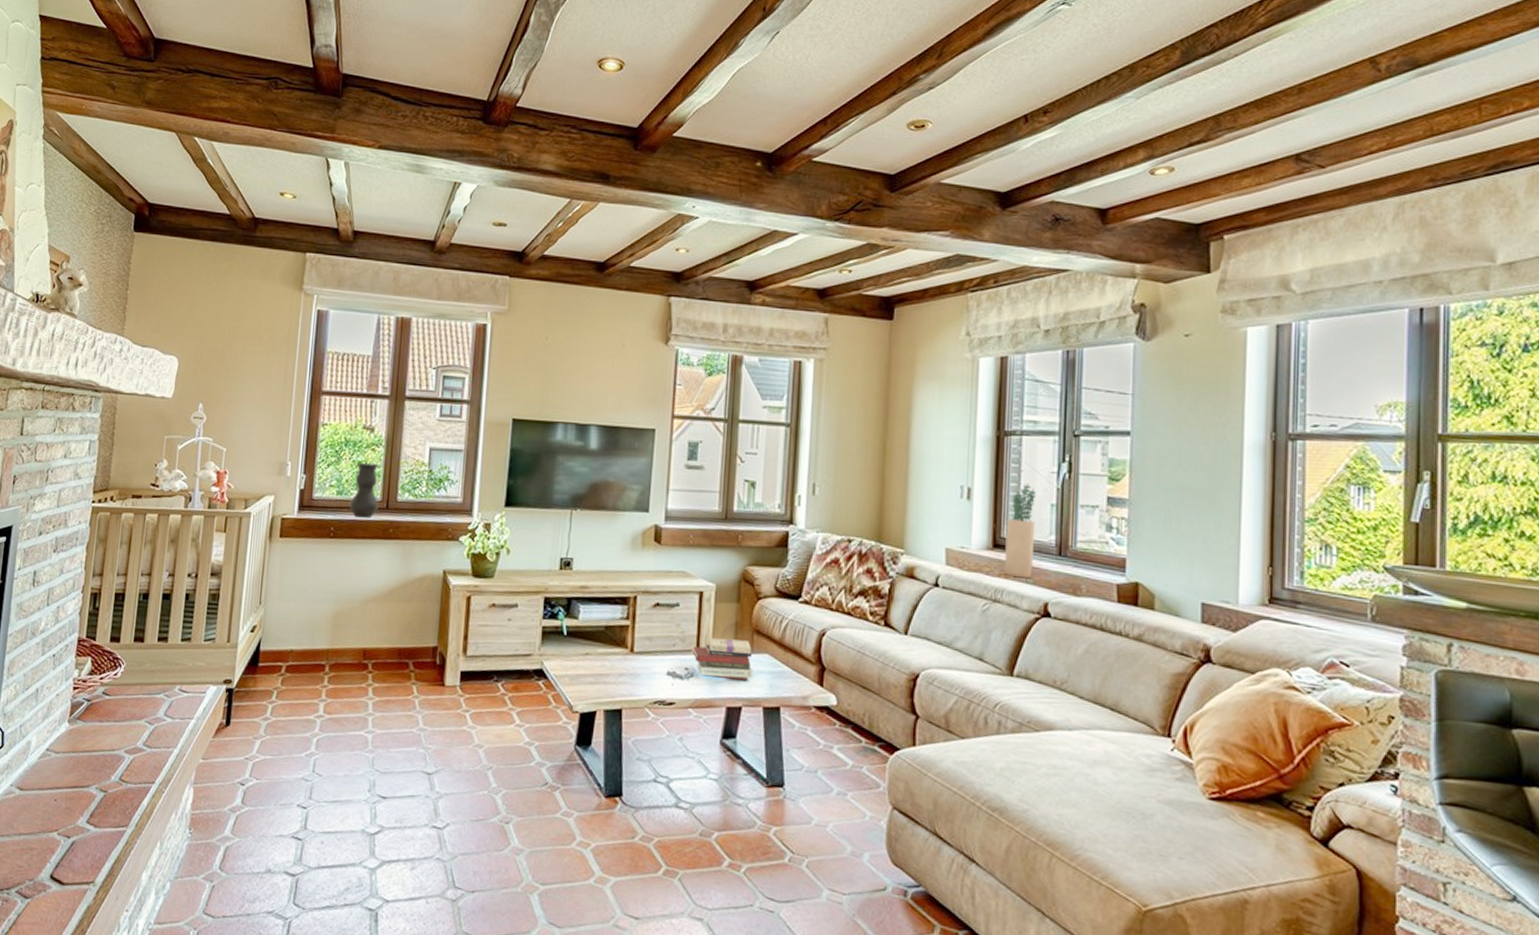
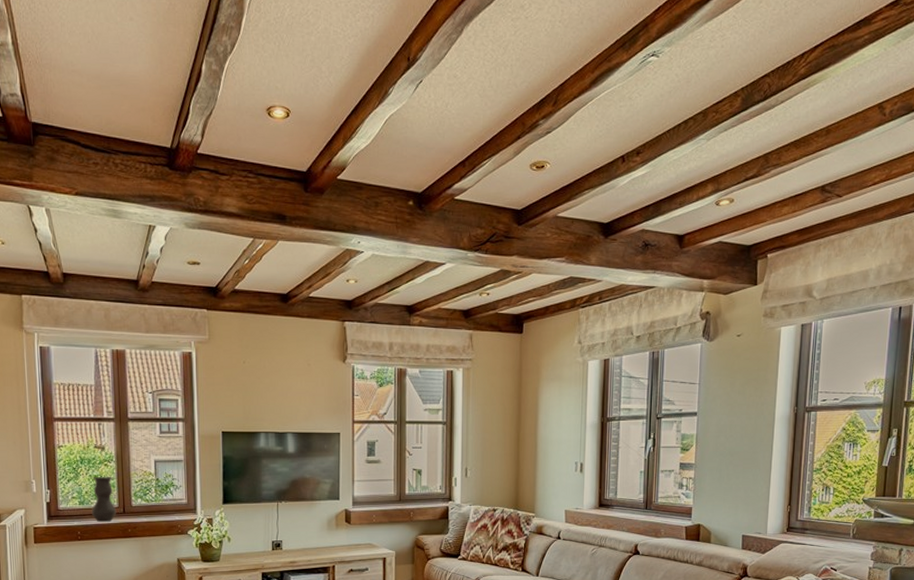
vase: present [1004,483,1036,579] -> none [607,457,629,528]

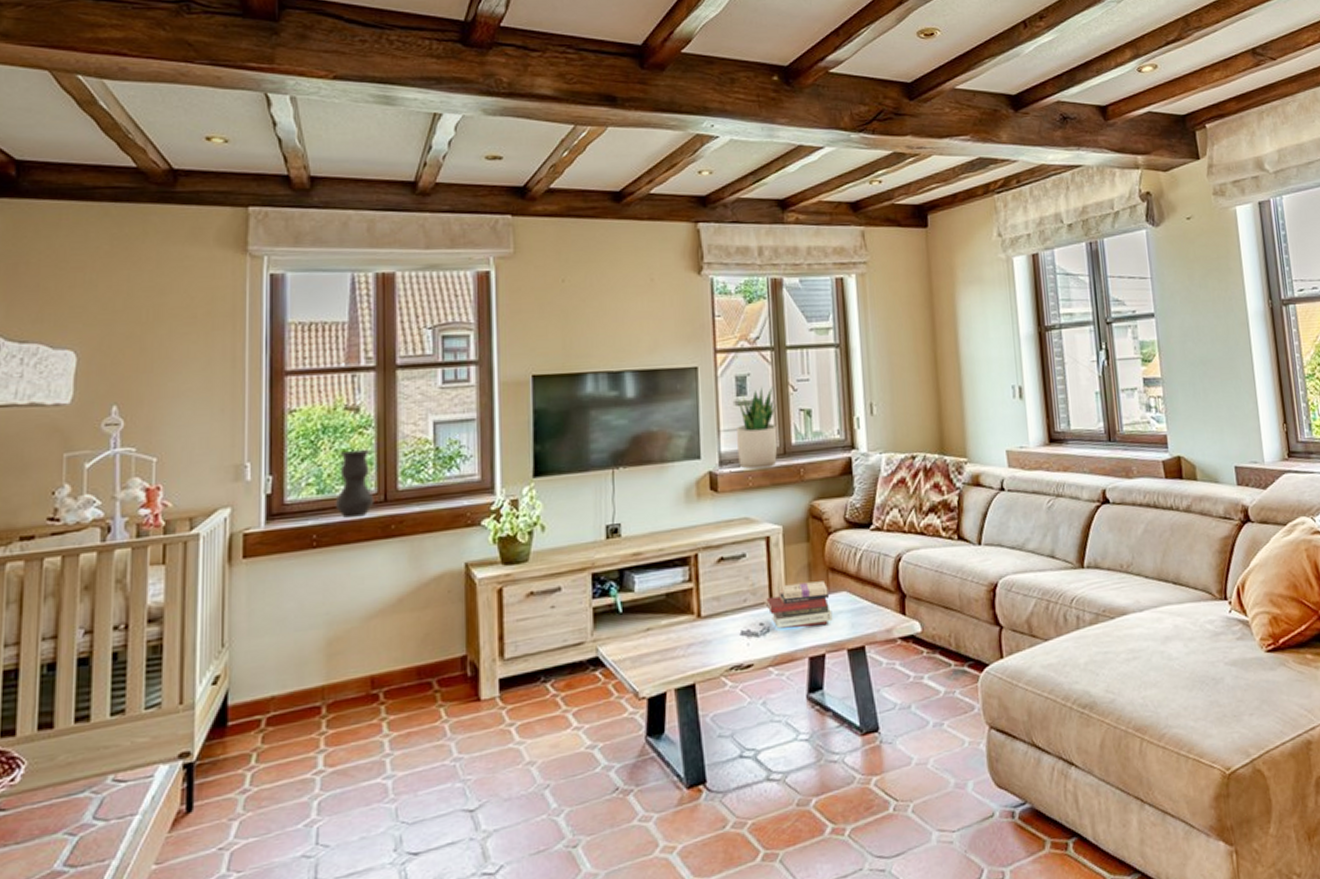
planter: none [366,451,397,510] -> present [737,387,778,470]

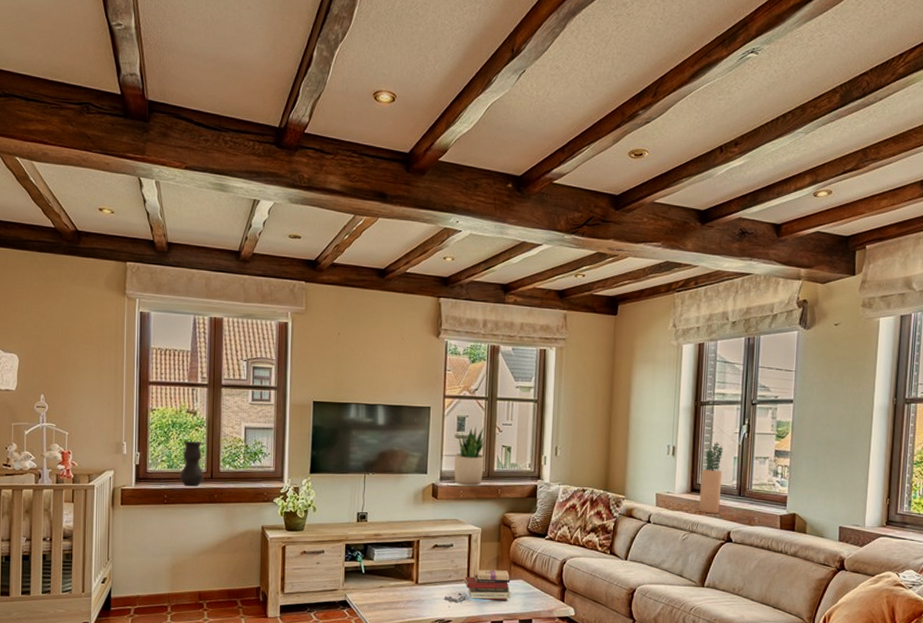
vase: none [1058,375,1088,470] -> present [699,442,723,514]

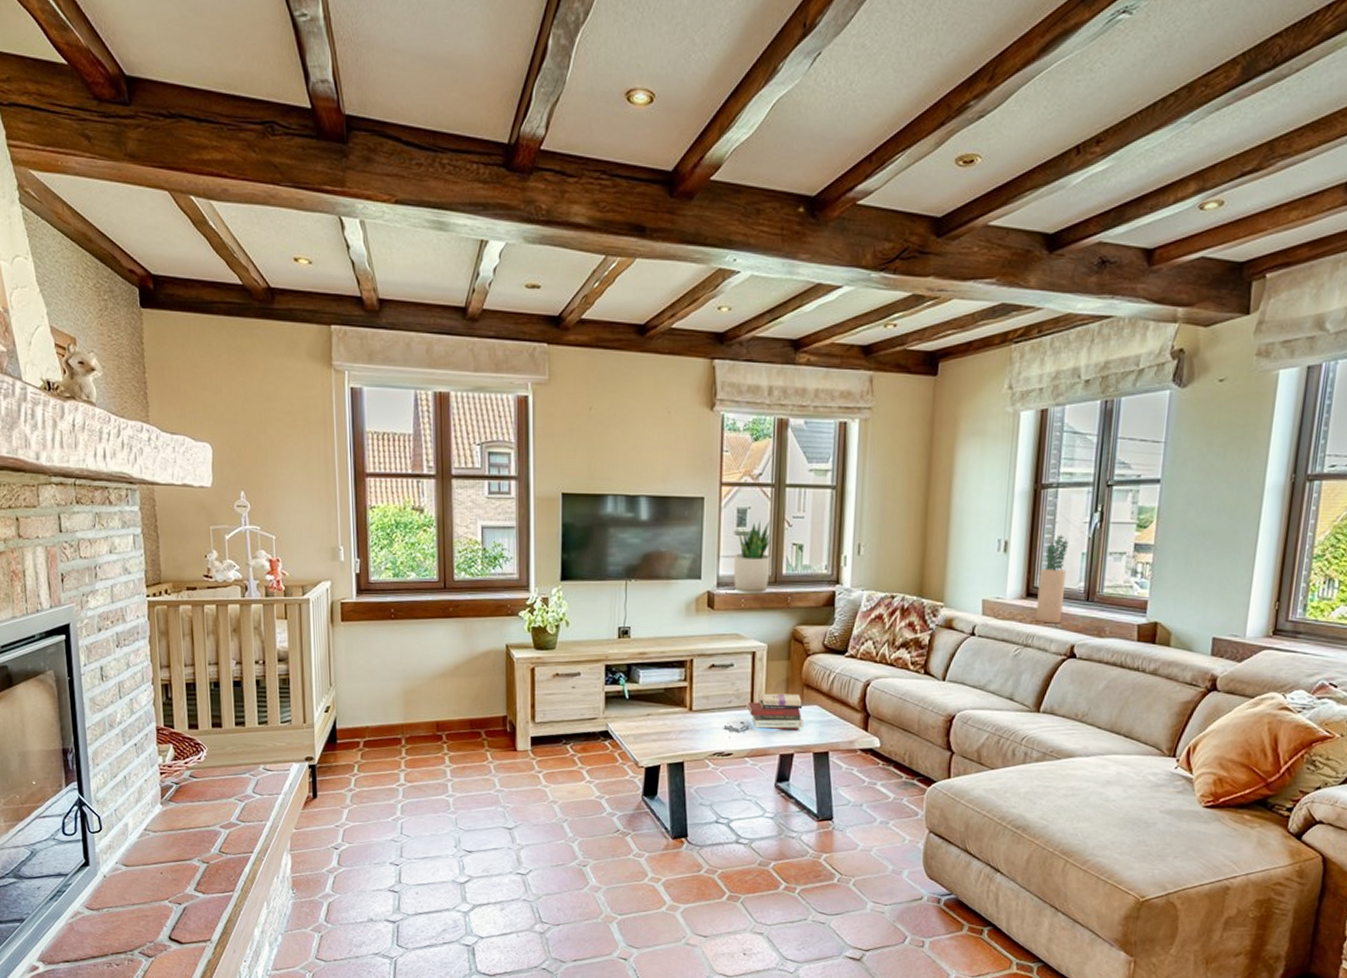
vase: present [179,441,205,487] -> none [407,545,437,600]

